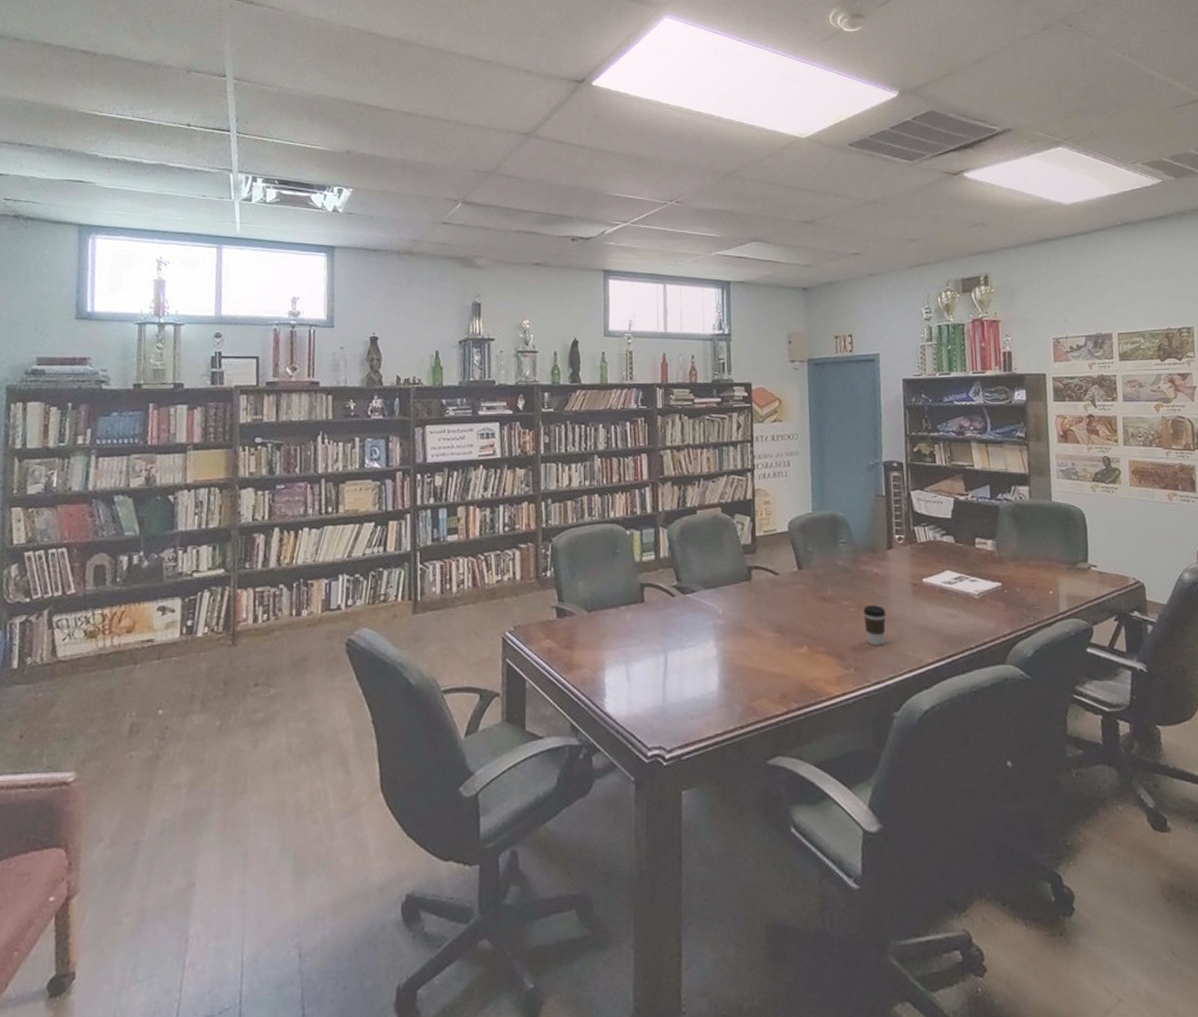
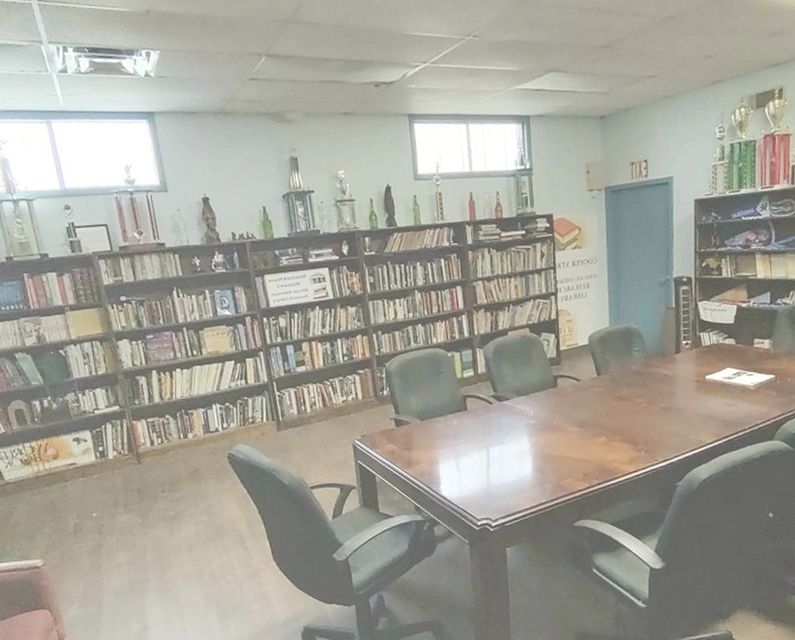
coffee cup: present [863,605,887,646] -> none [653,400,673,433]

